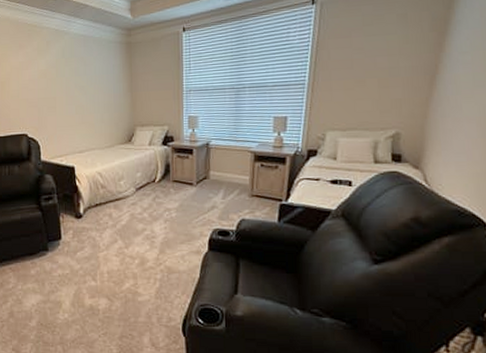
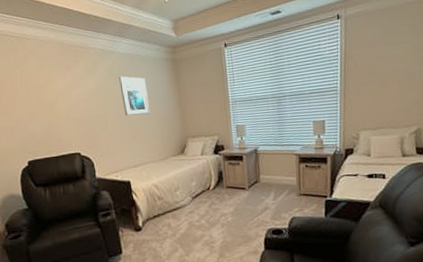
wall art: none [71,58,100,100] -> present [119,76,151,116]

